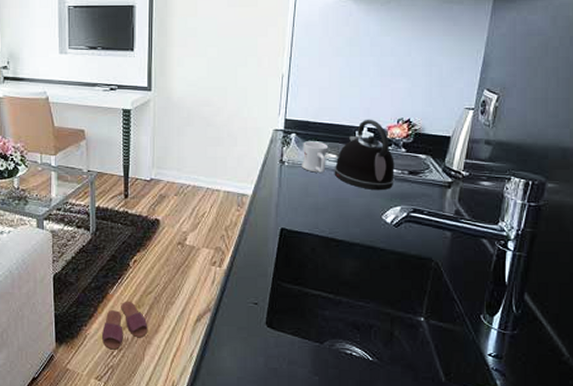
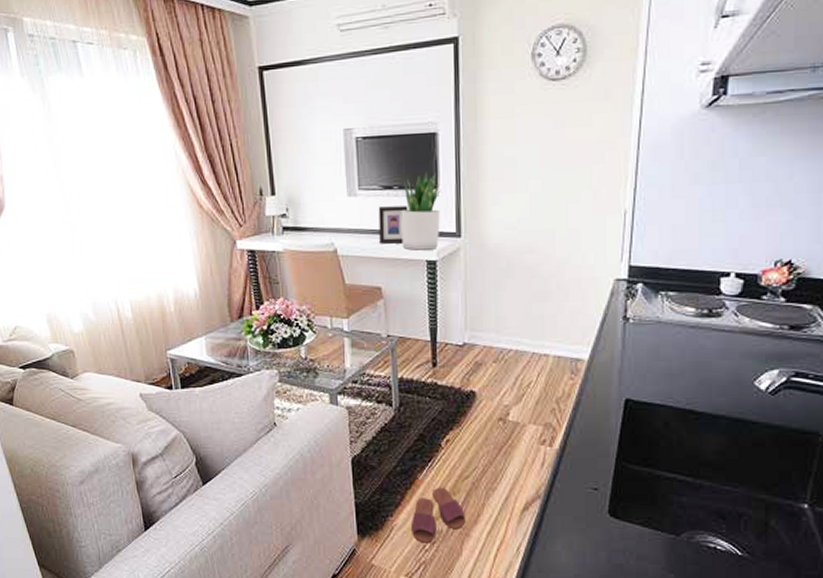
picture frame: none [84,63,109,94] -> present [378,206,408,244]
planter: none [103,36,136,100] -> present [401,171,441,251]
mug: present [302,141,329,174] -> none [651,292,685,332]
kettle: present [334,119,394,190] -> none [692,262,771,350]

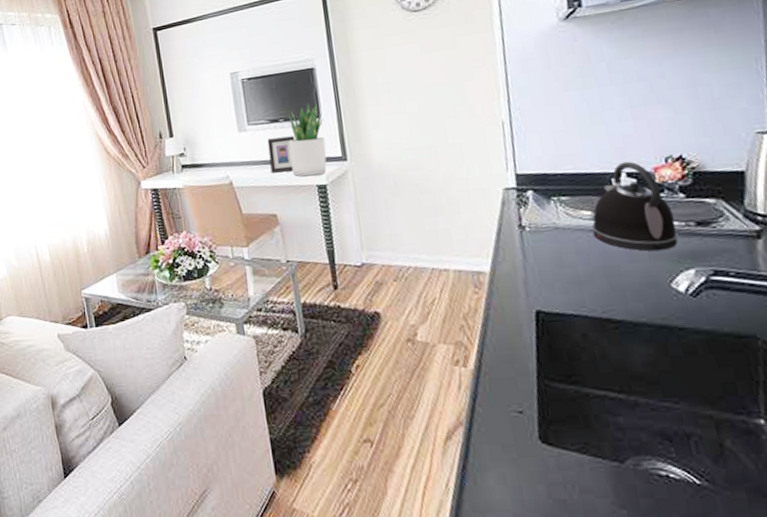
slippers: present [411,487,466,543] -> none [330,417,387,482]
kettle: none [692,262,771,350] -> present [591,161,679,251]

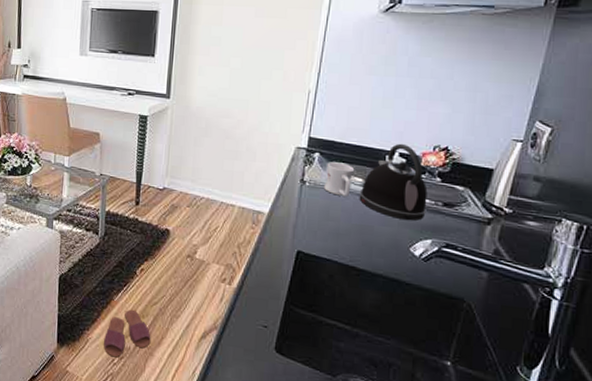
picture frame: present [267,136,295,174] -> none [102,66,129,99]
planter: present [287,103,327,177] -> none [120,41,157,107]
slippers: none [330,417,387,482] -> present [104,309,151,358]
mug: none [544,196,581,237] -> present [324,162,355,198]

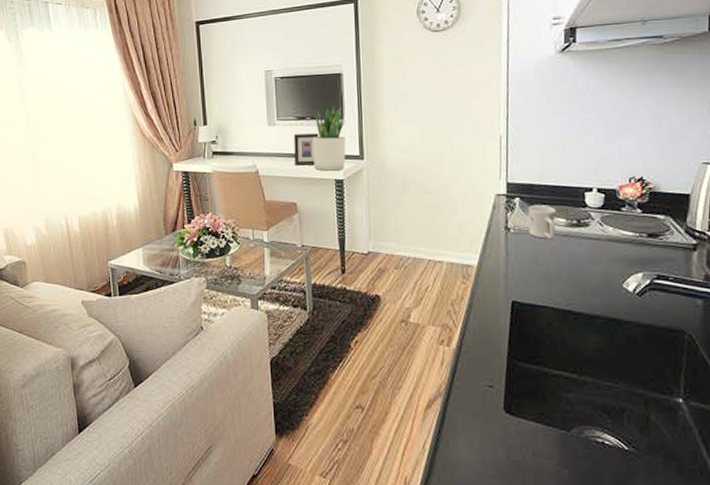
picture frame: none [102,66,129,99] -> present [294,133,319,166]
slippers: present [104,309,151,358] -> none [325,386,375,442]
planter: none [120,41,157,107] -> present [313,105,346,171]
kettle: present [359,143,428,221] -> none [564,179,633,255]

